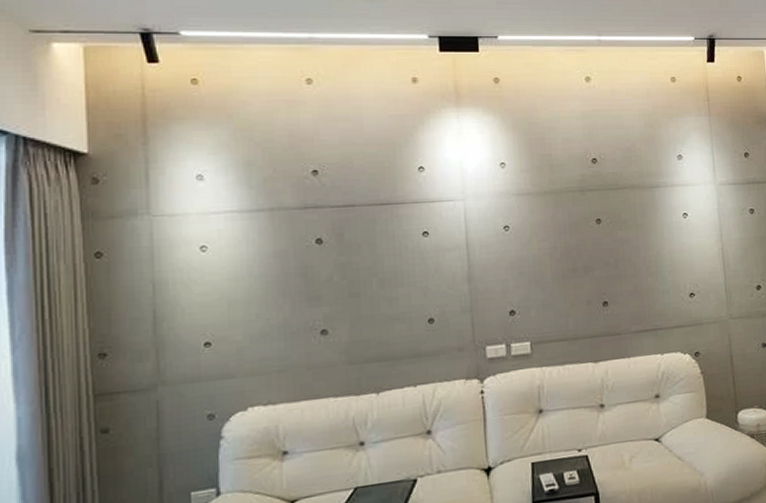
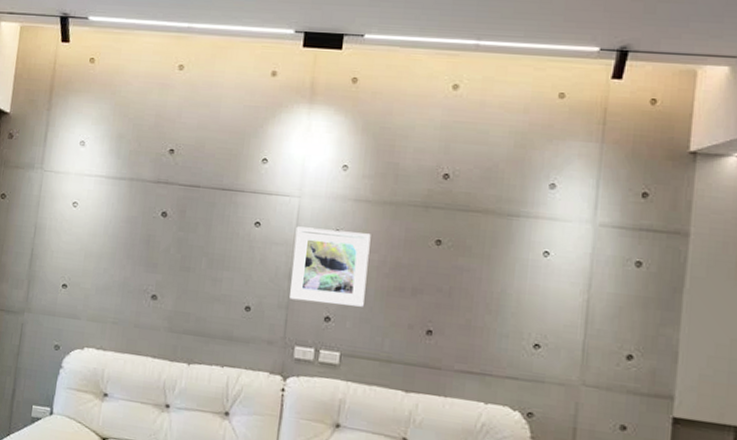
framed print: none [466,224,544,302] -> present [289,226,371,307]

